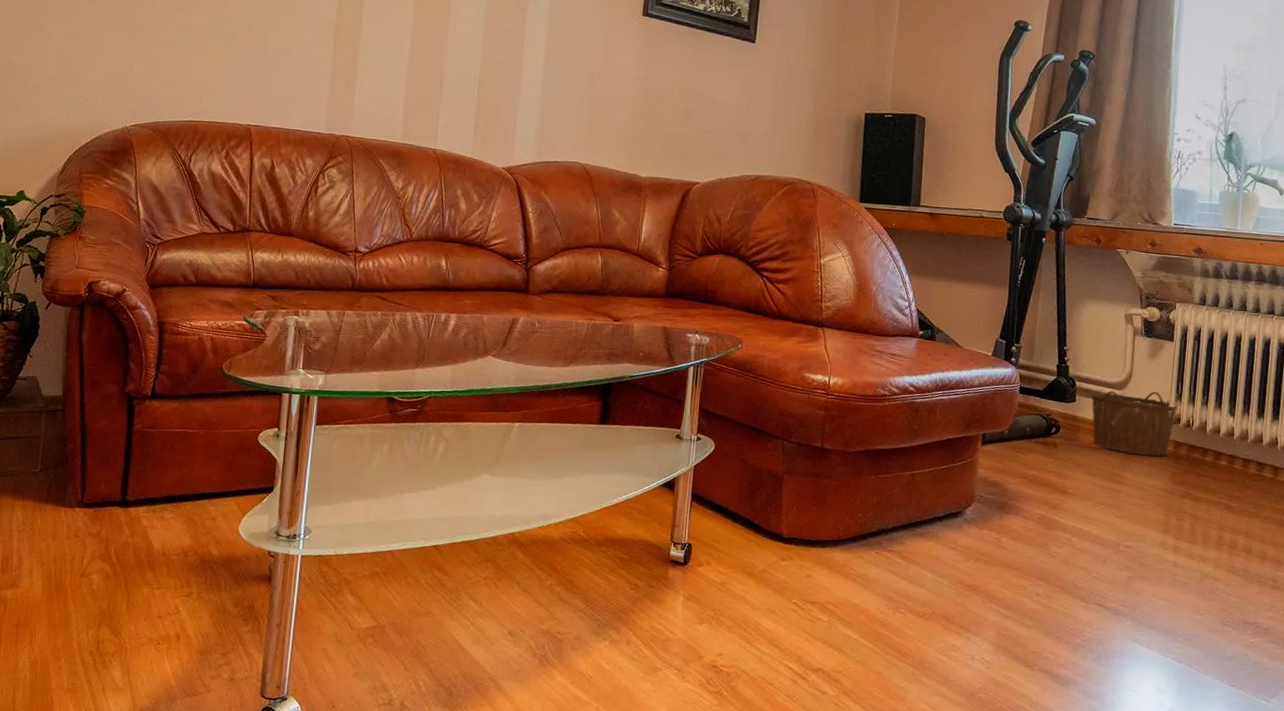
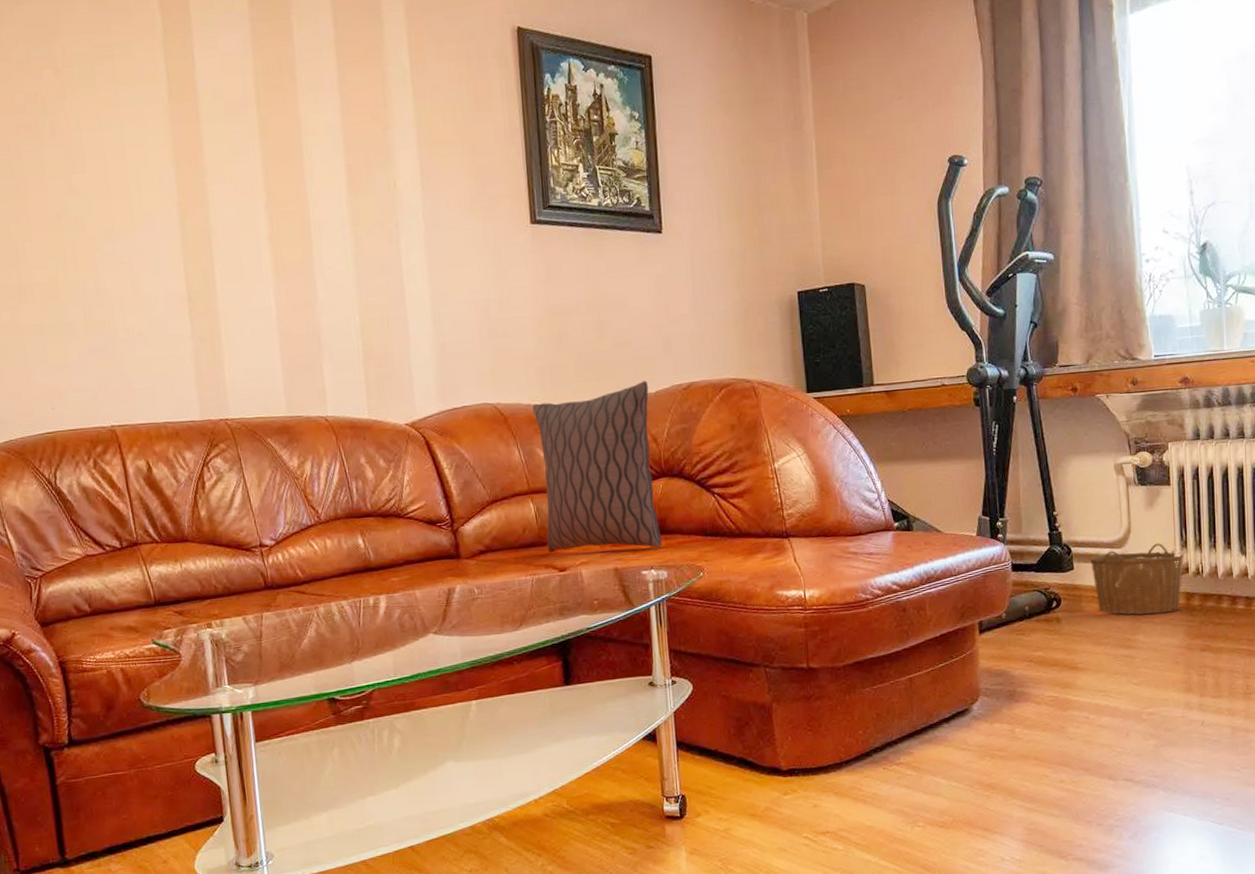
pillow: none [606,167,721,315] -> present [532,381,662,553]

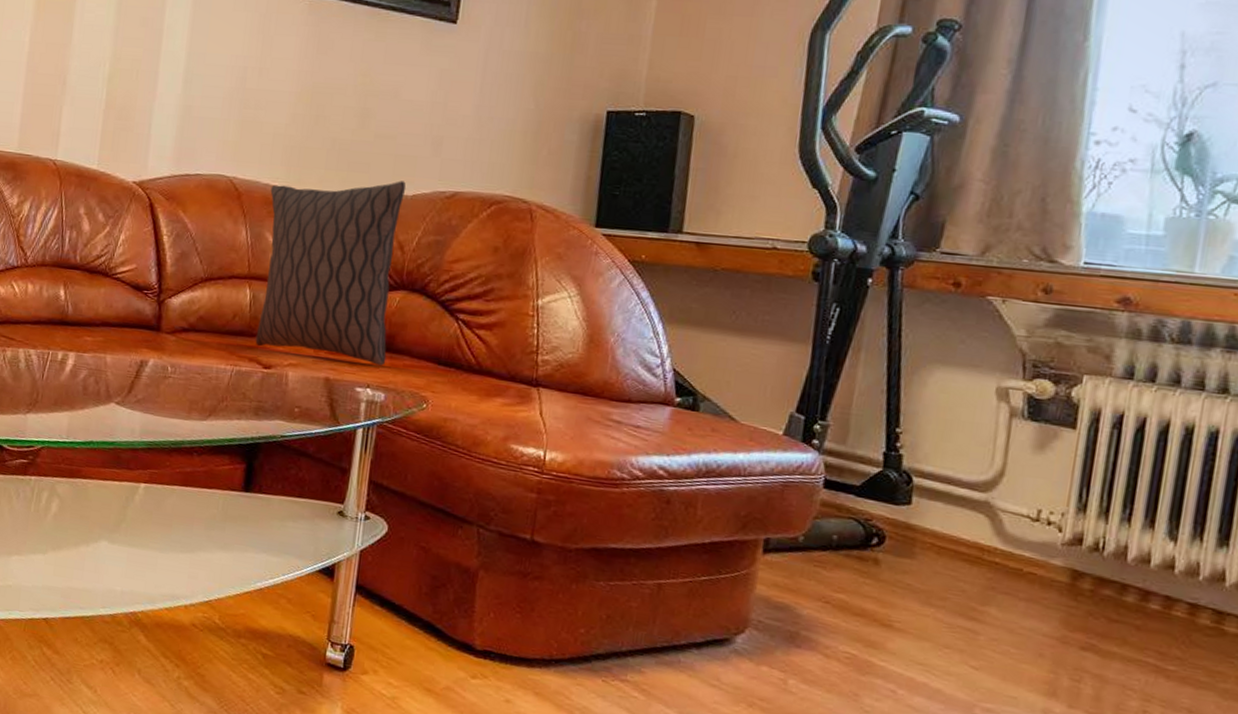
basket: present [1089,543,1184,615] -> none [936,492,1079,590]

